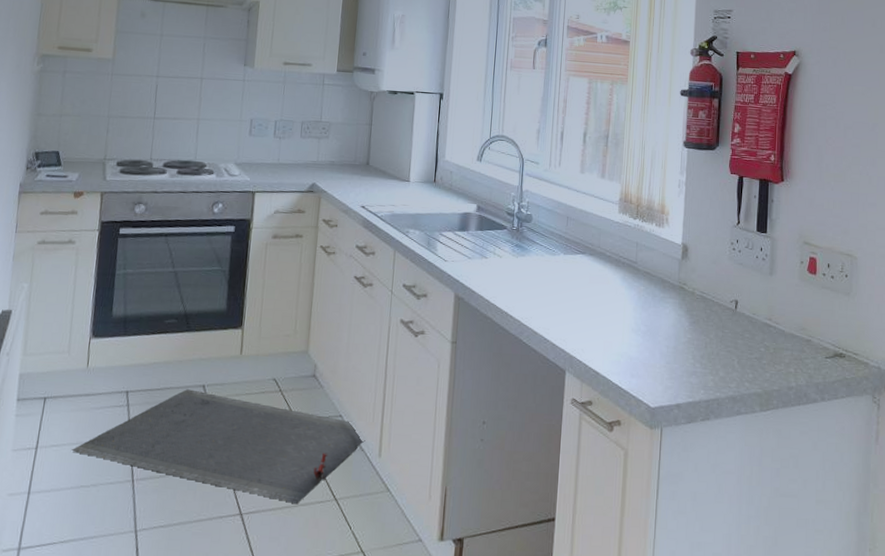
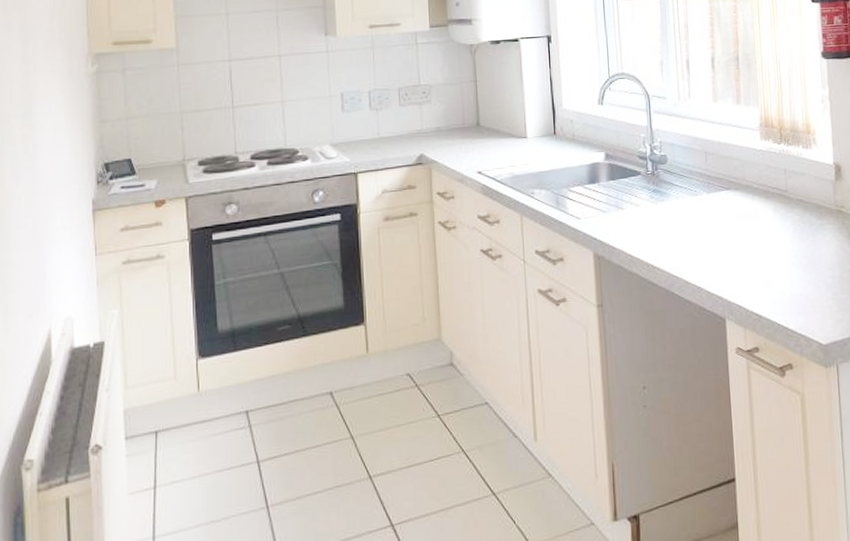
door mat: present [71,389,365,503] -> none [194,399,518,505]

